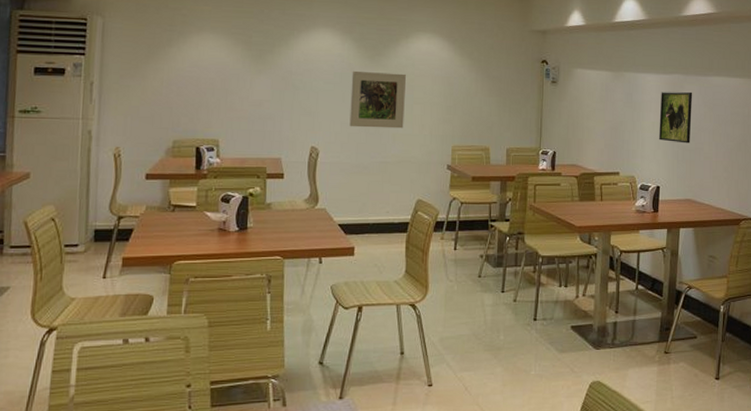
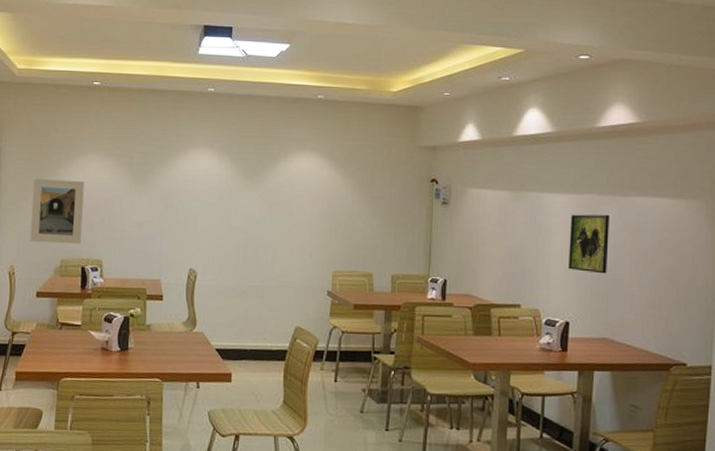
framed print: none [137,56,199,124] -> present [29,178,84,244]
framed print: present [349,70,406,129] -> none [227,191,285,252]

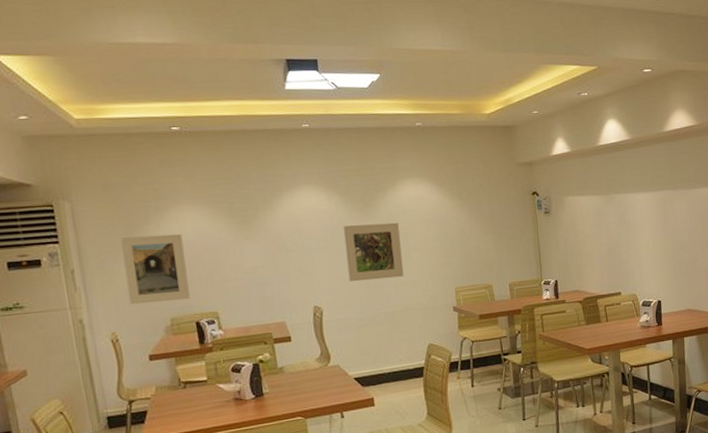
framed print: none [227,191,285,252] -> present [343,222,404,282]
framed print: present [568,214,611,274] -> none [652,206,685,257]

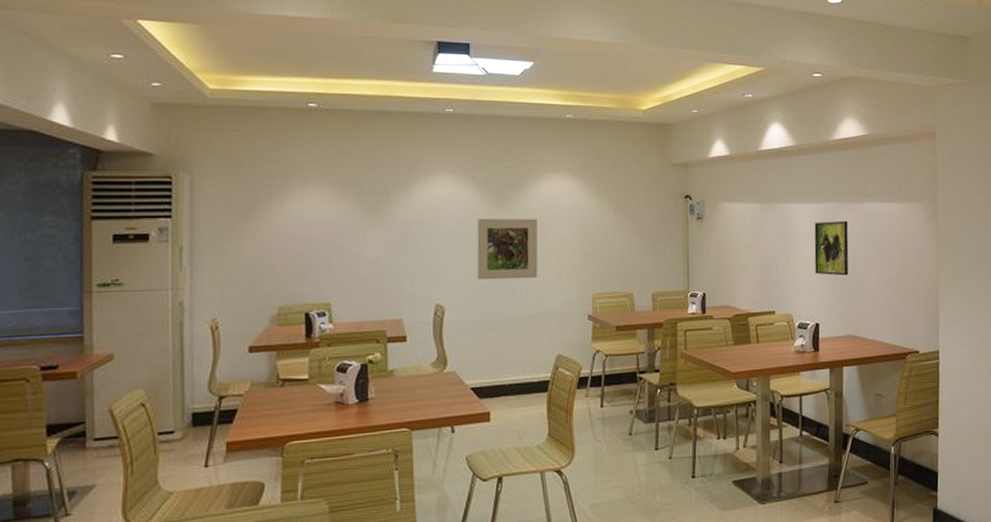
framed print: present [120,233,190,305] -> none [236,215,303,290]
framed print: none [652,206,685,257] -> present [814,220,849,276]

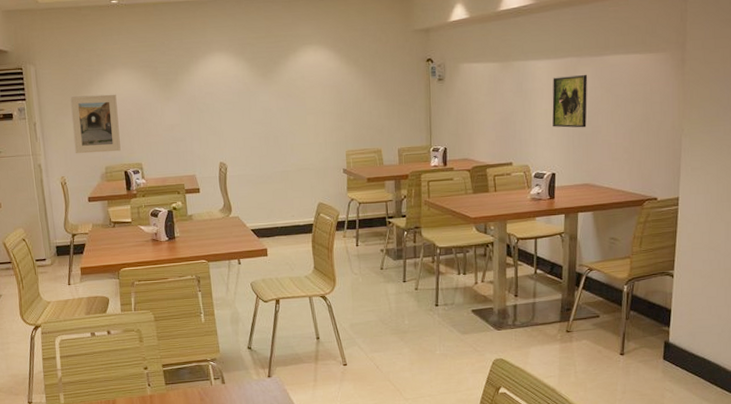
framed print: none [236,215,303,290] -> present [70,94,121,154]
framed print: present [477,218,538,280] -> none [248,87,300,142]

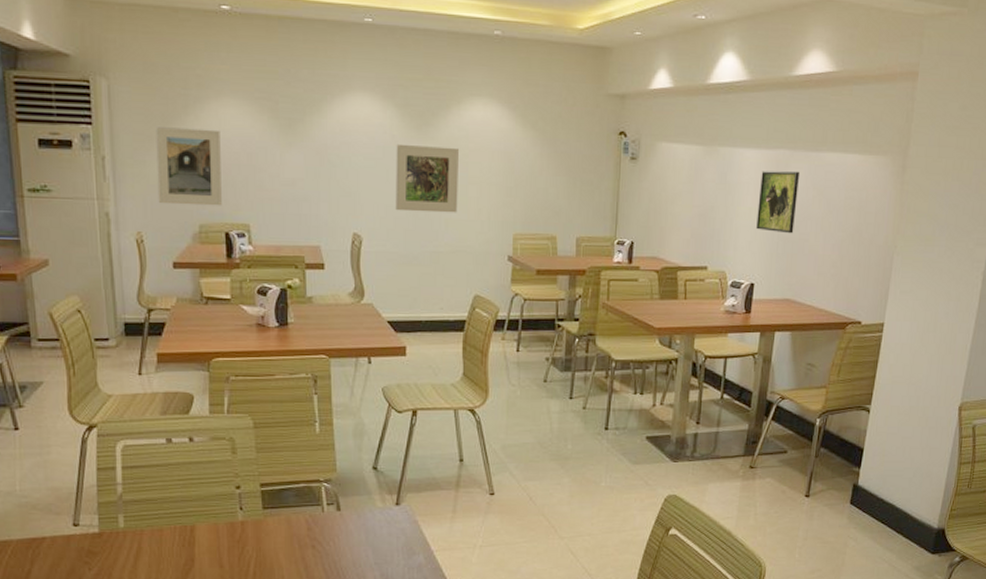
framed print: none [248,87,300,142] -> present [395,143,459,213]

